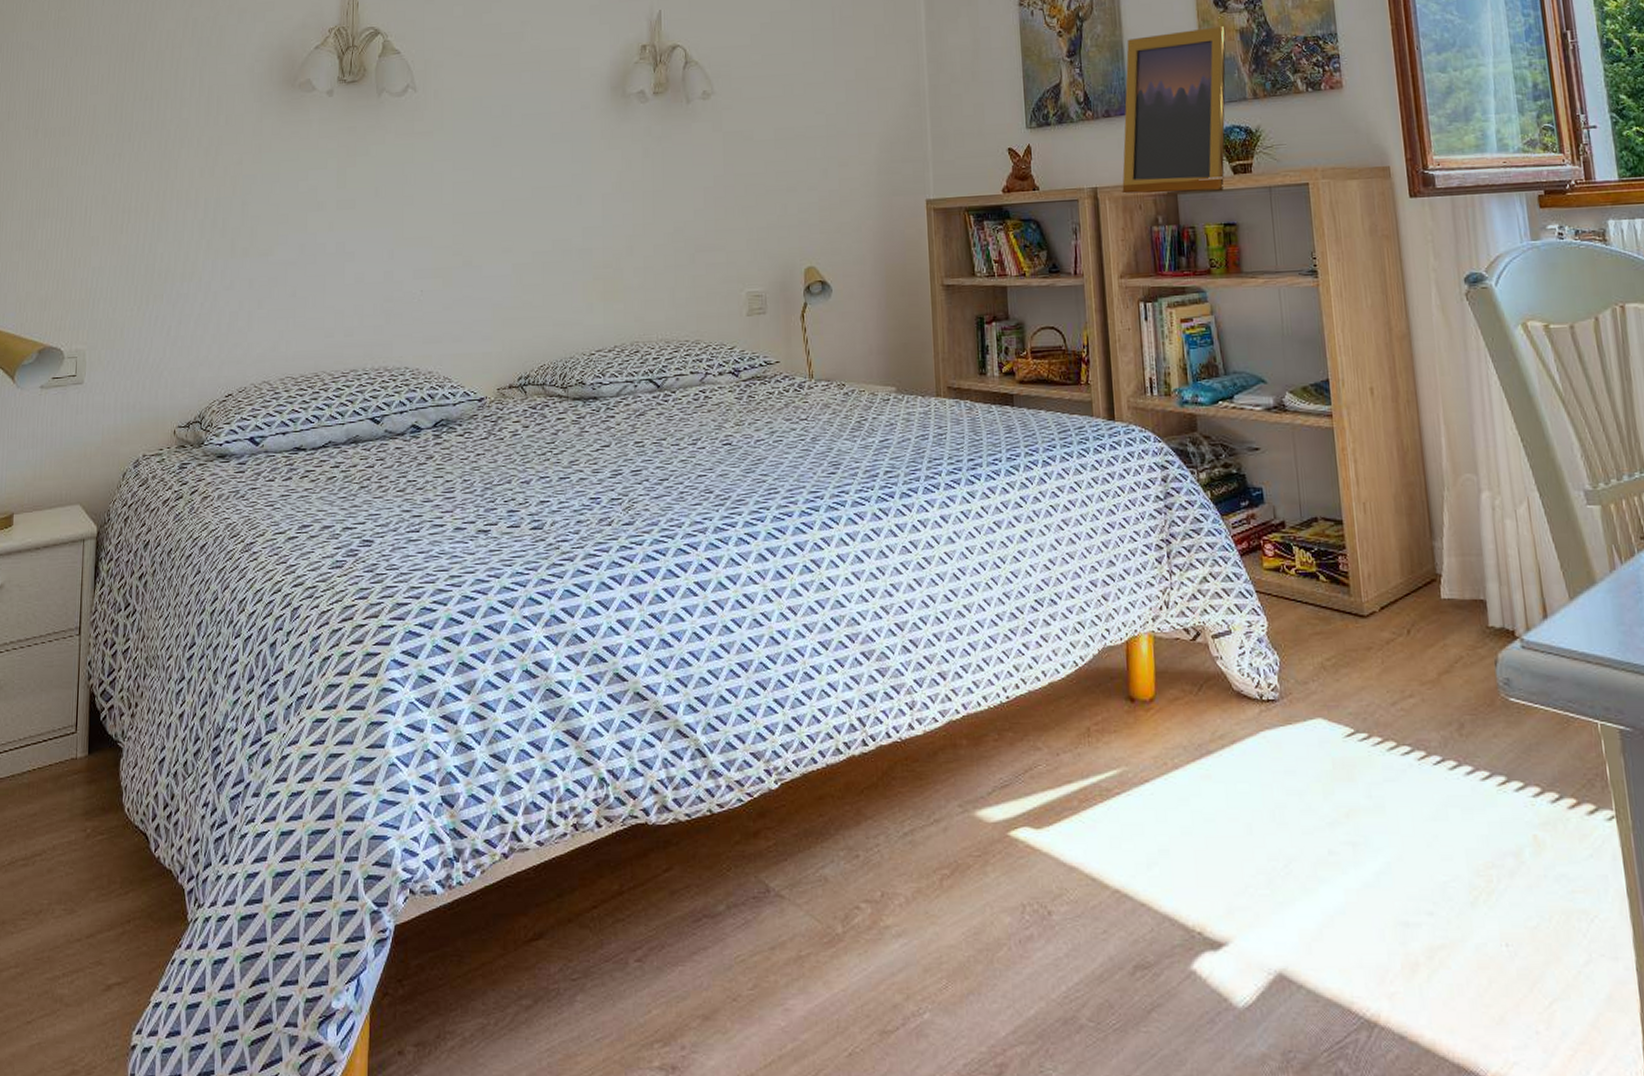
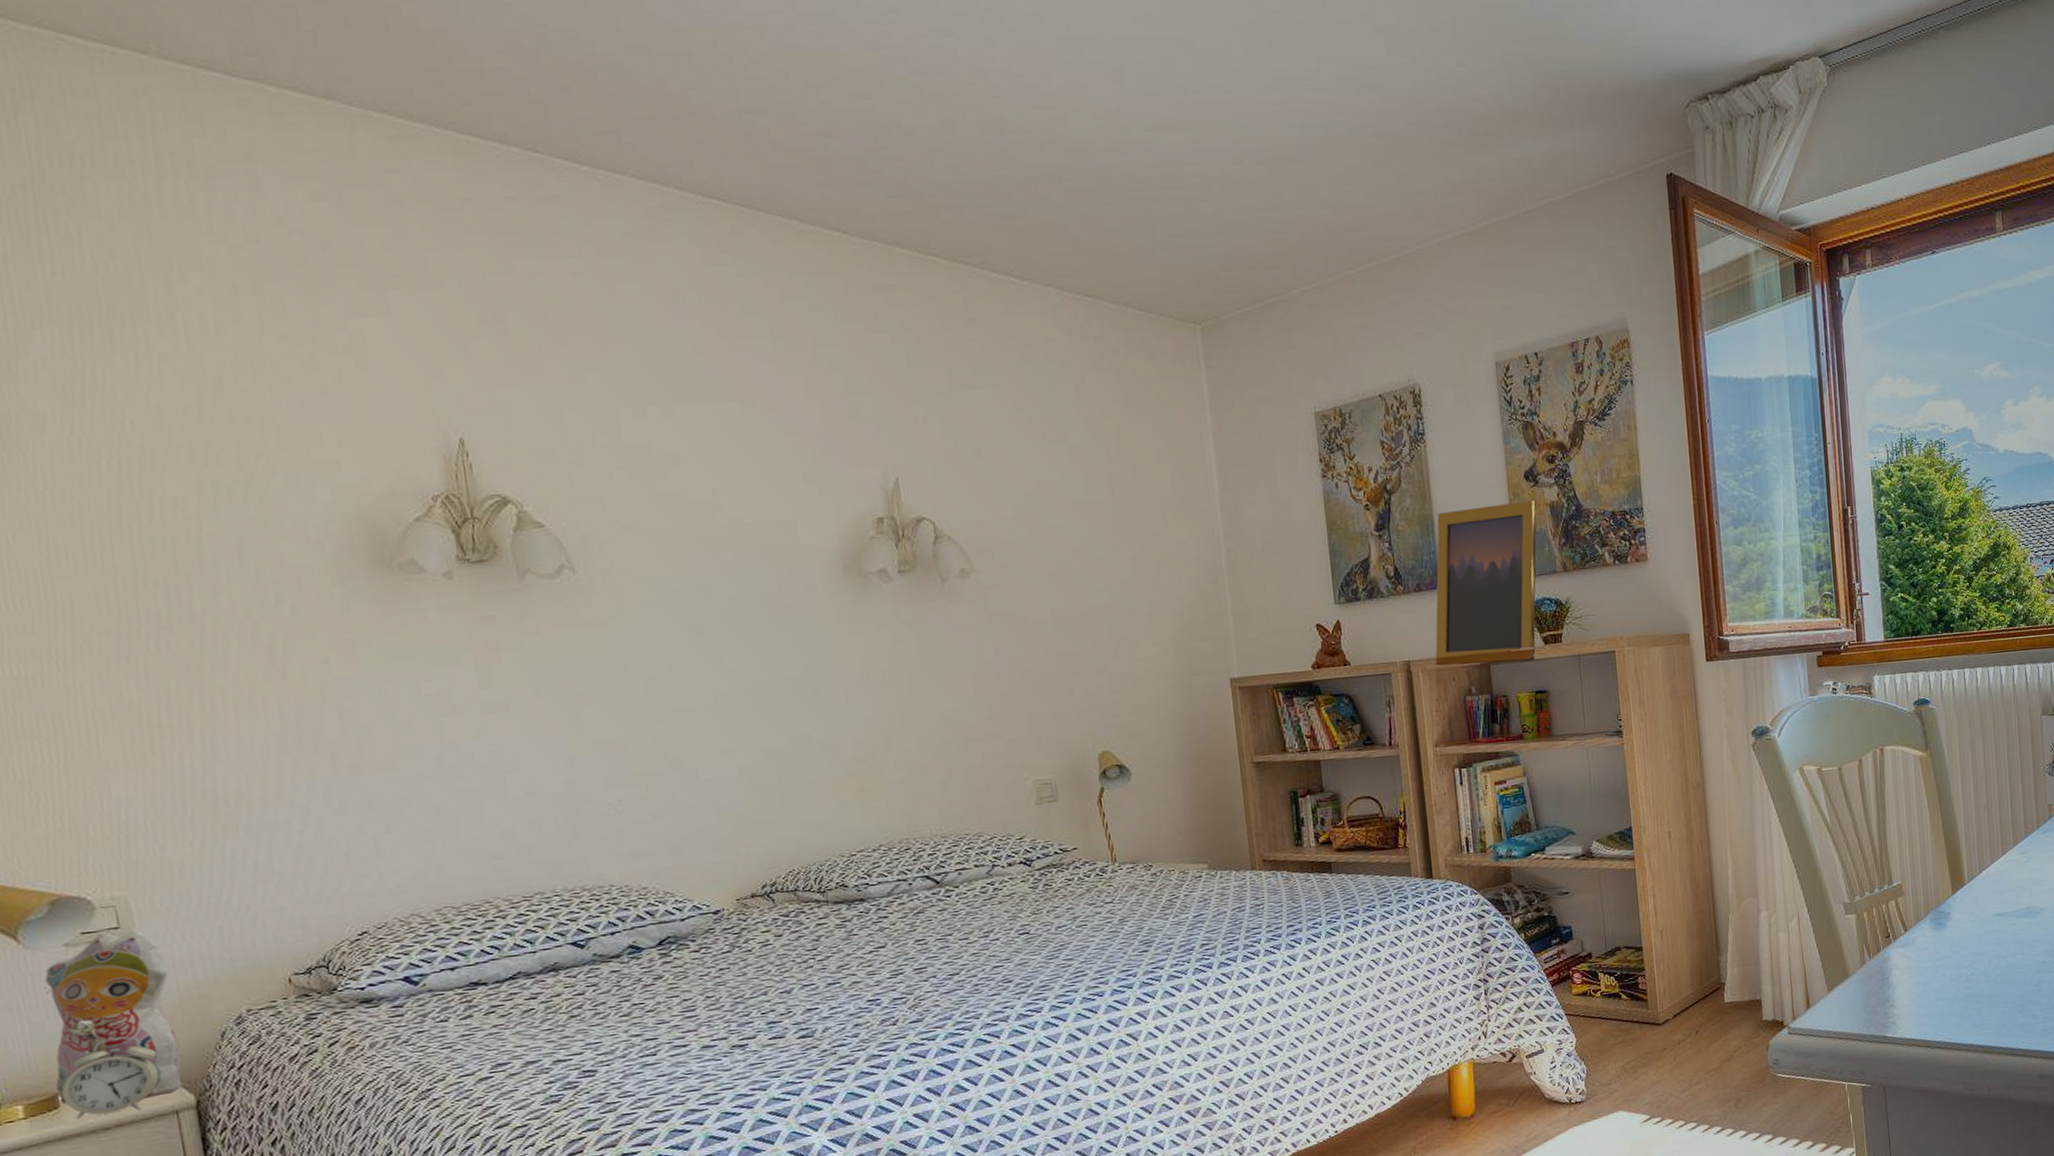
plush toy: none [13,379,99,525] -> present [44,931,184,1105]
alarm clock: none [16,469,81,537] -> present [61,1036,161,1119]

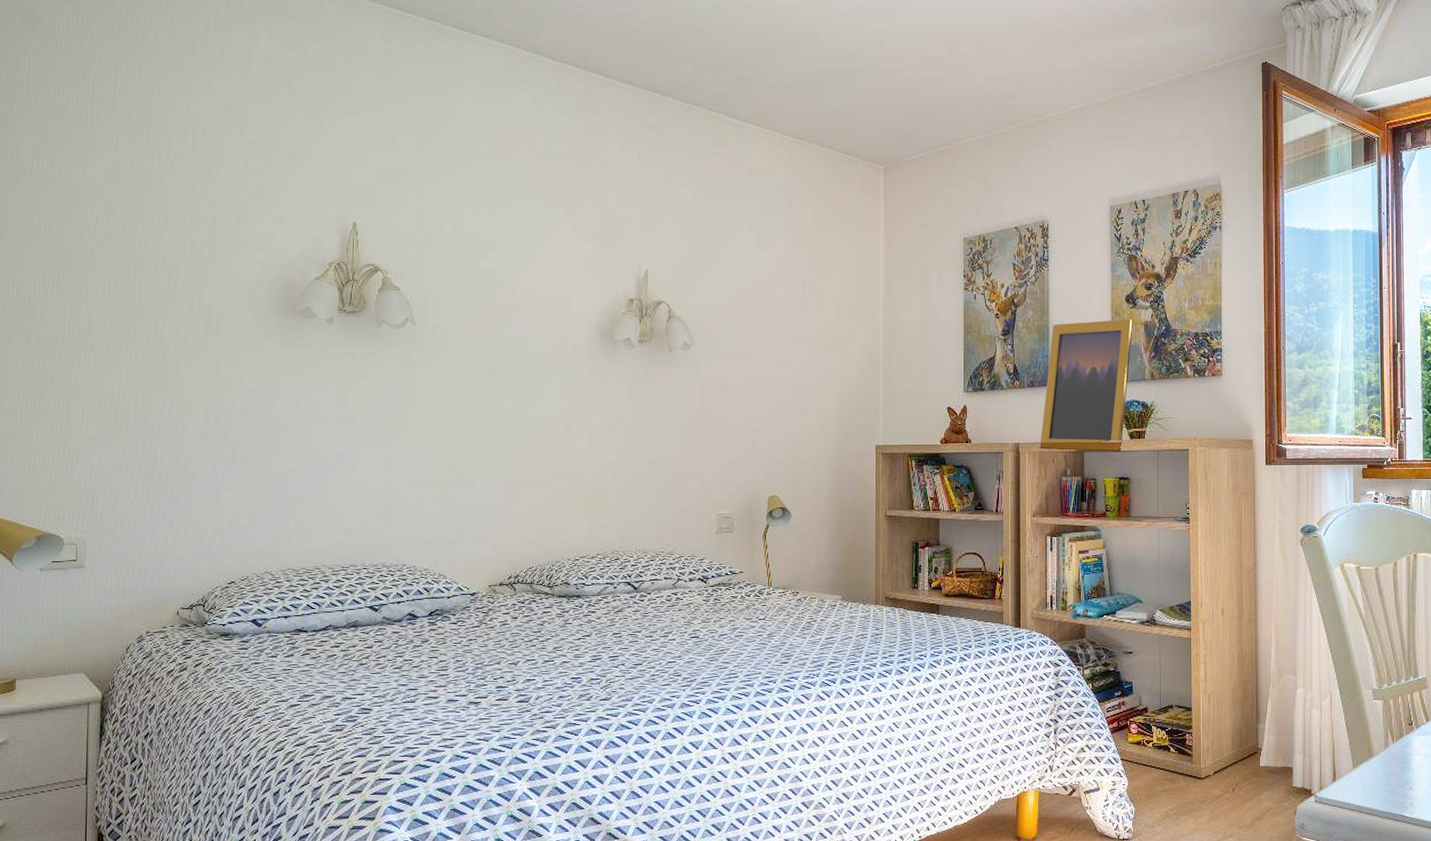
plush toy: present [44,931,184,1105] -> none [16,563,101,690]
alarm clock: present [61,1036,161,1119] -> none [18,642,84,700]

